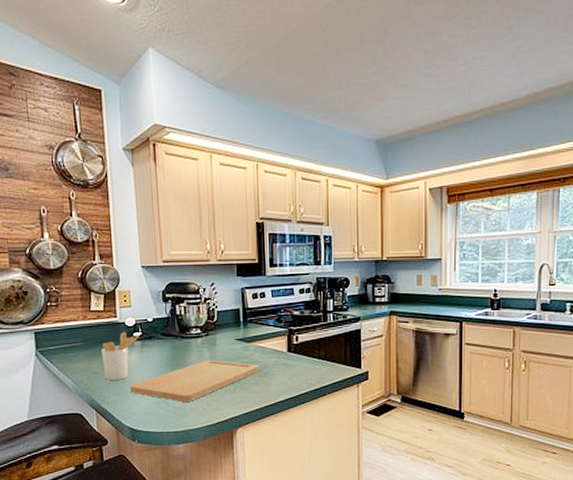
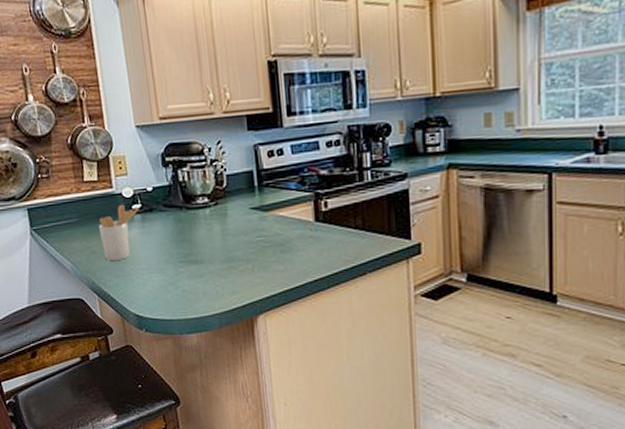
cutting board: present [130,360,259,402] -> none [133,234,281,284]

